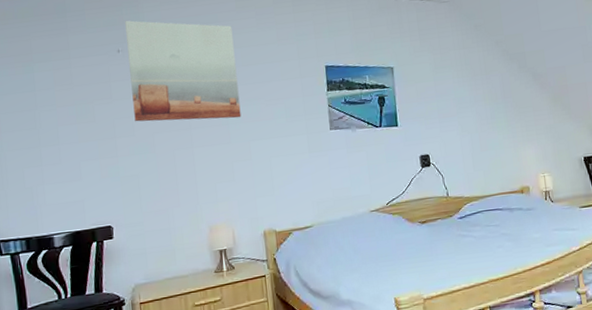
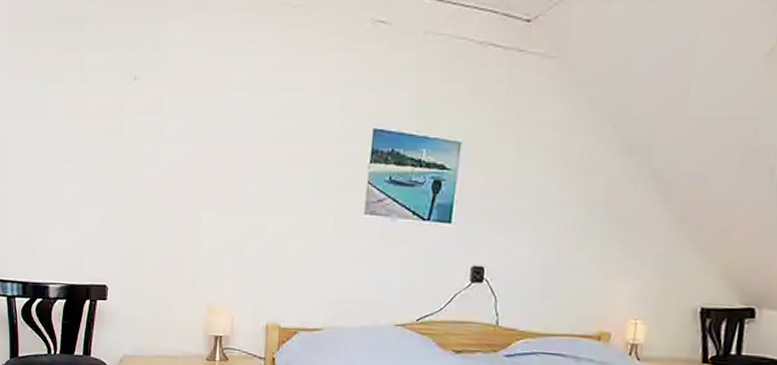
wall art: present [125,20,241,122] -> none [143,41,267,182]

